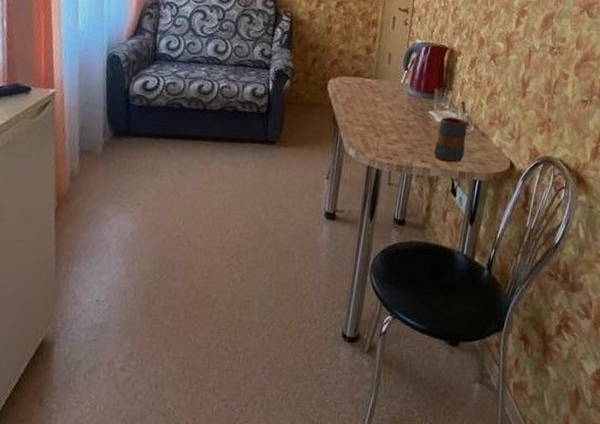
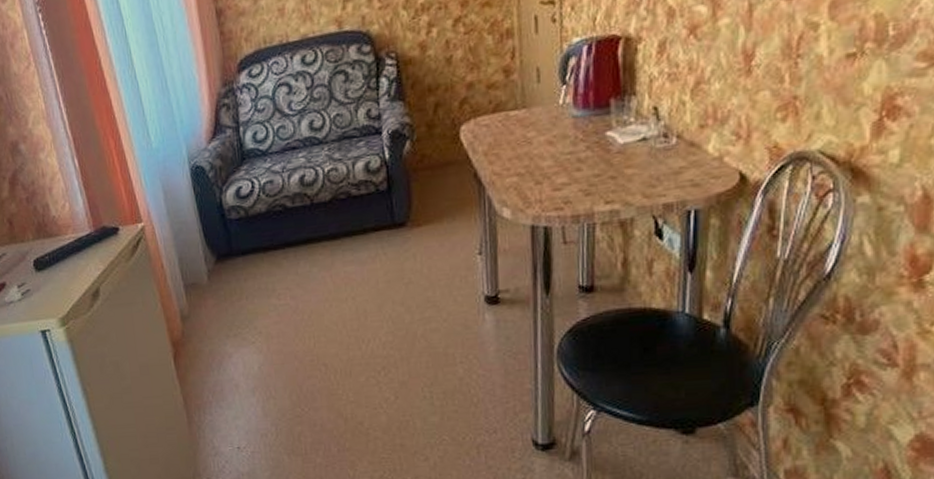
mug: present [433,117,468,163] -> none [621,131,667,196]

